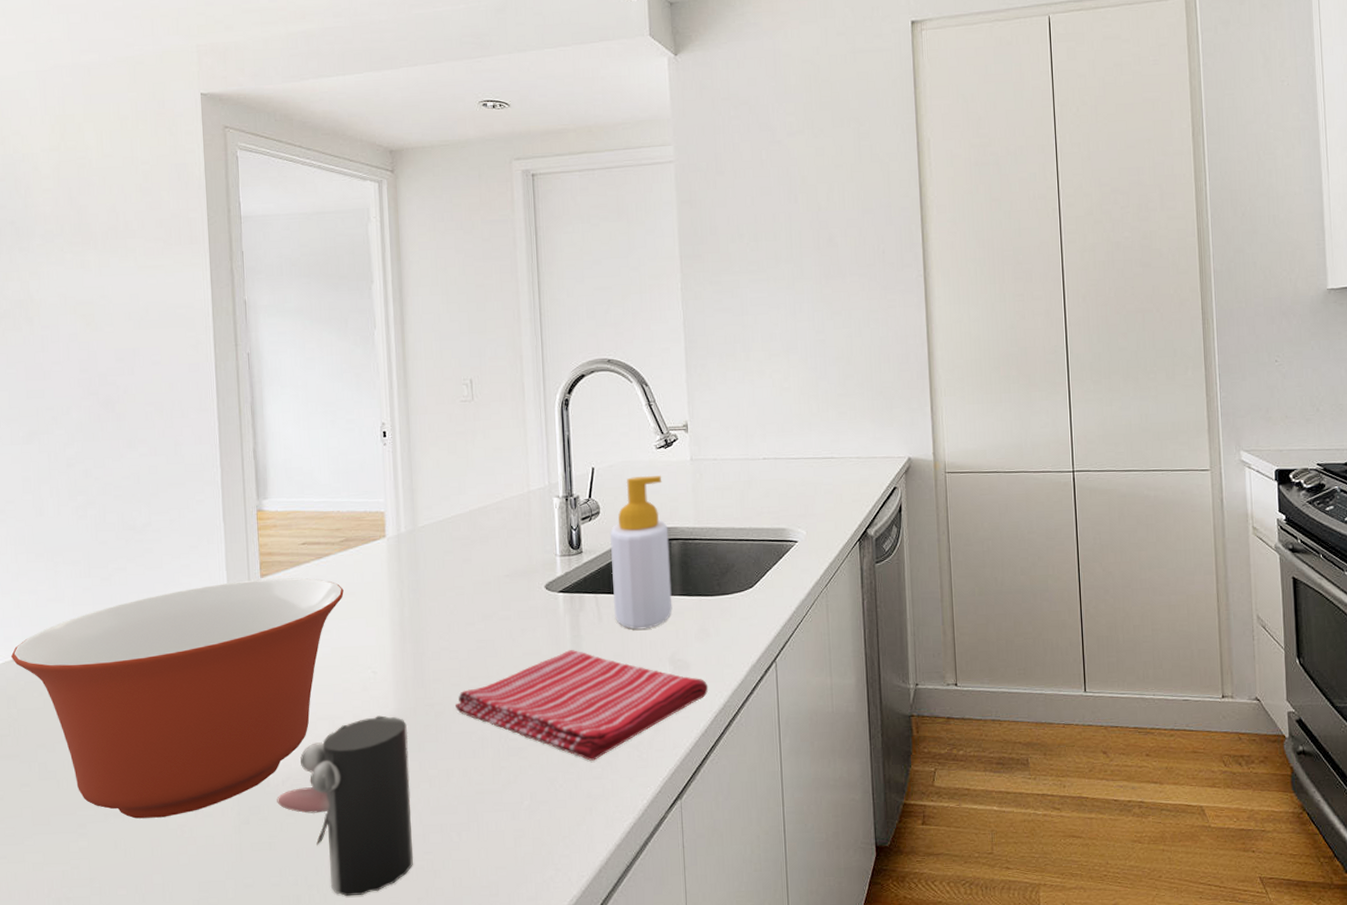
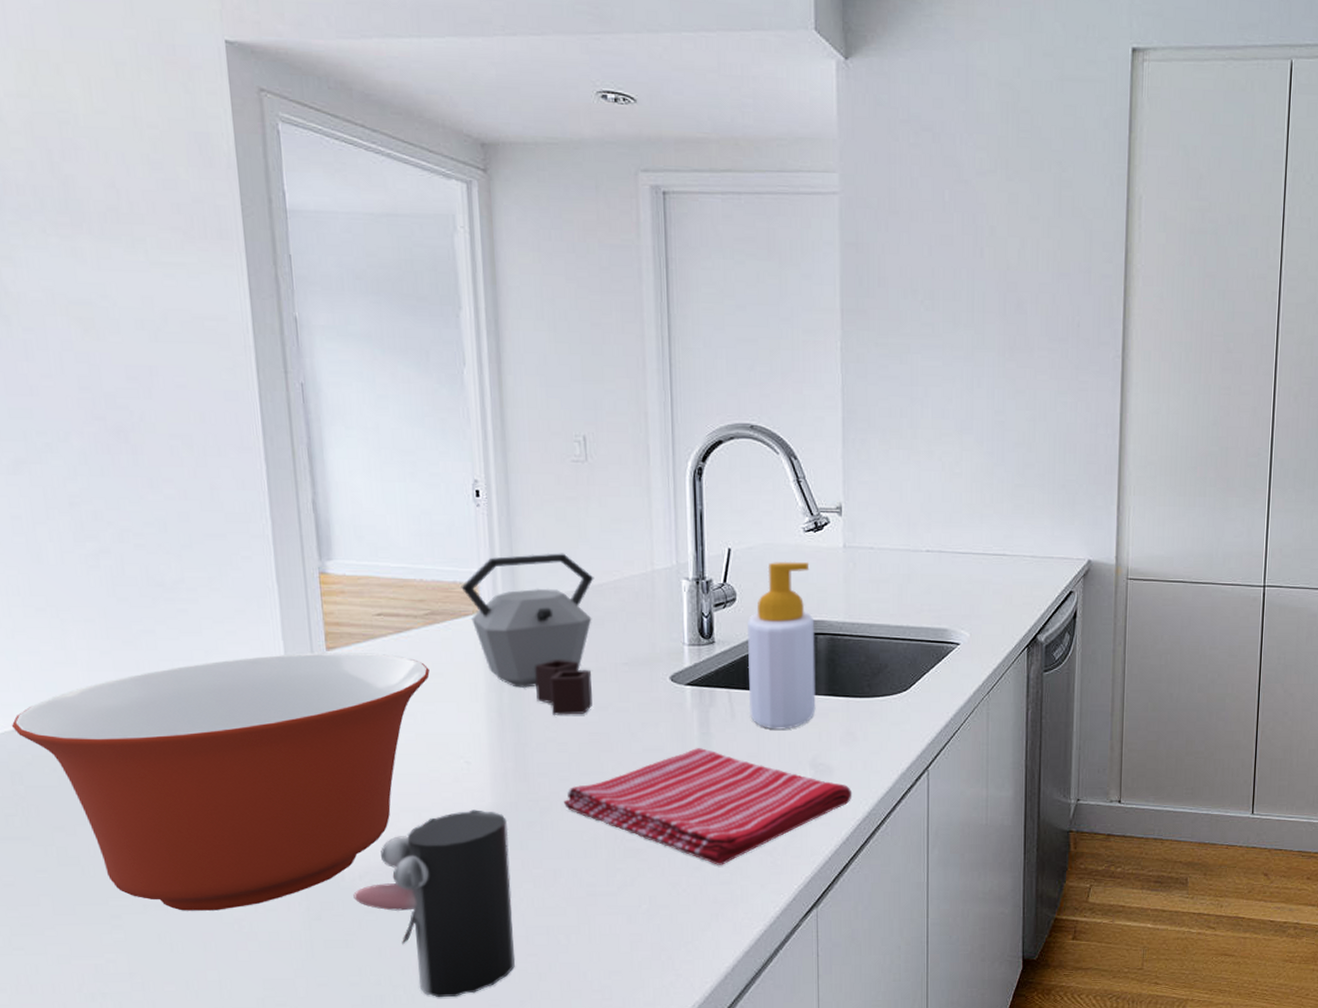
kettle: none [370,481,480,626] -> present [461,553,594,715]

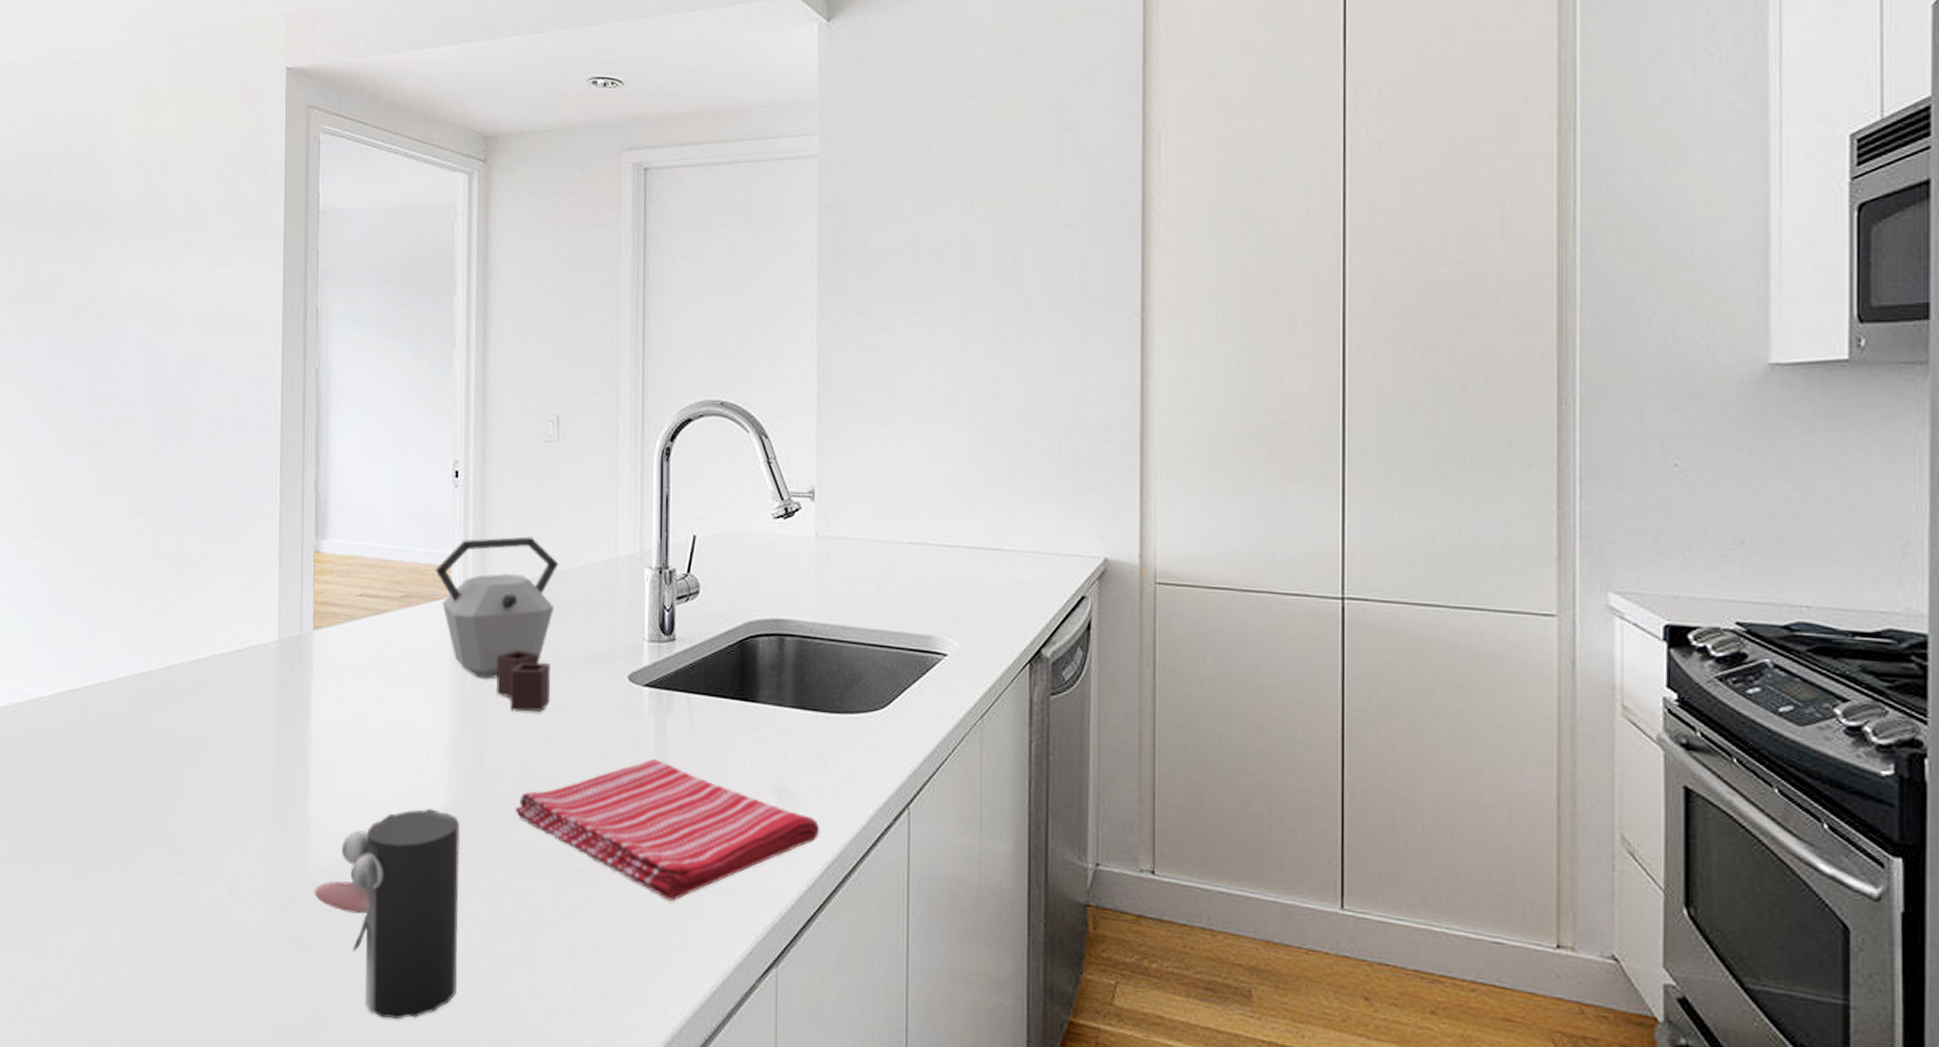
mixing bowl: present [11,653,430,911] -> none [59,631,401,892]
soap bottle: present [747,561,816,730] -> none [708,550,782,745]

